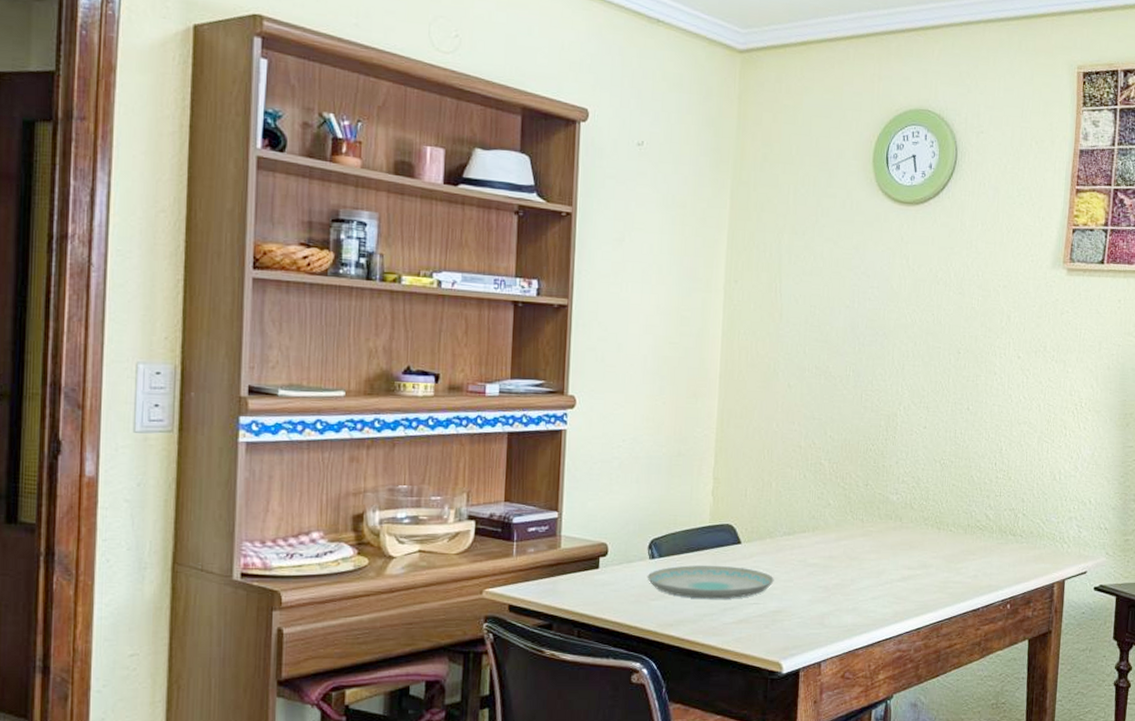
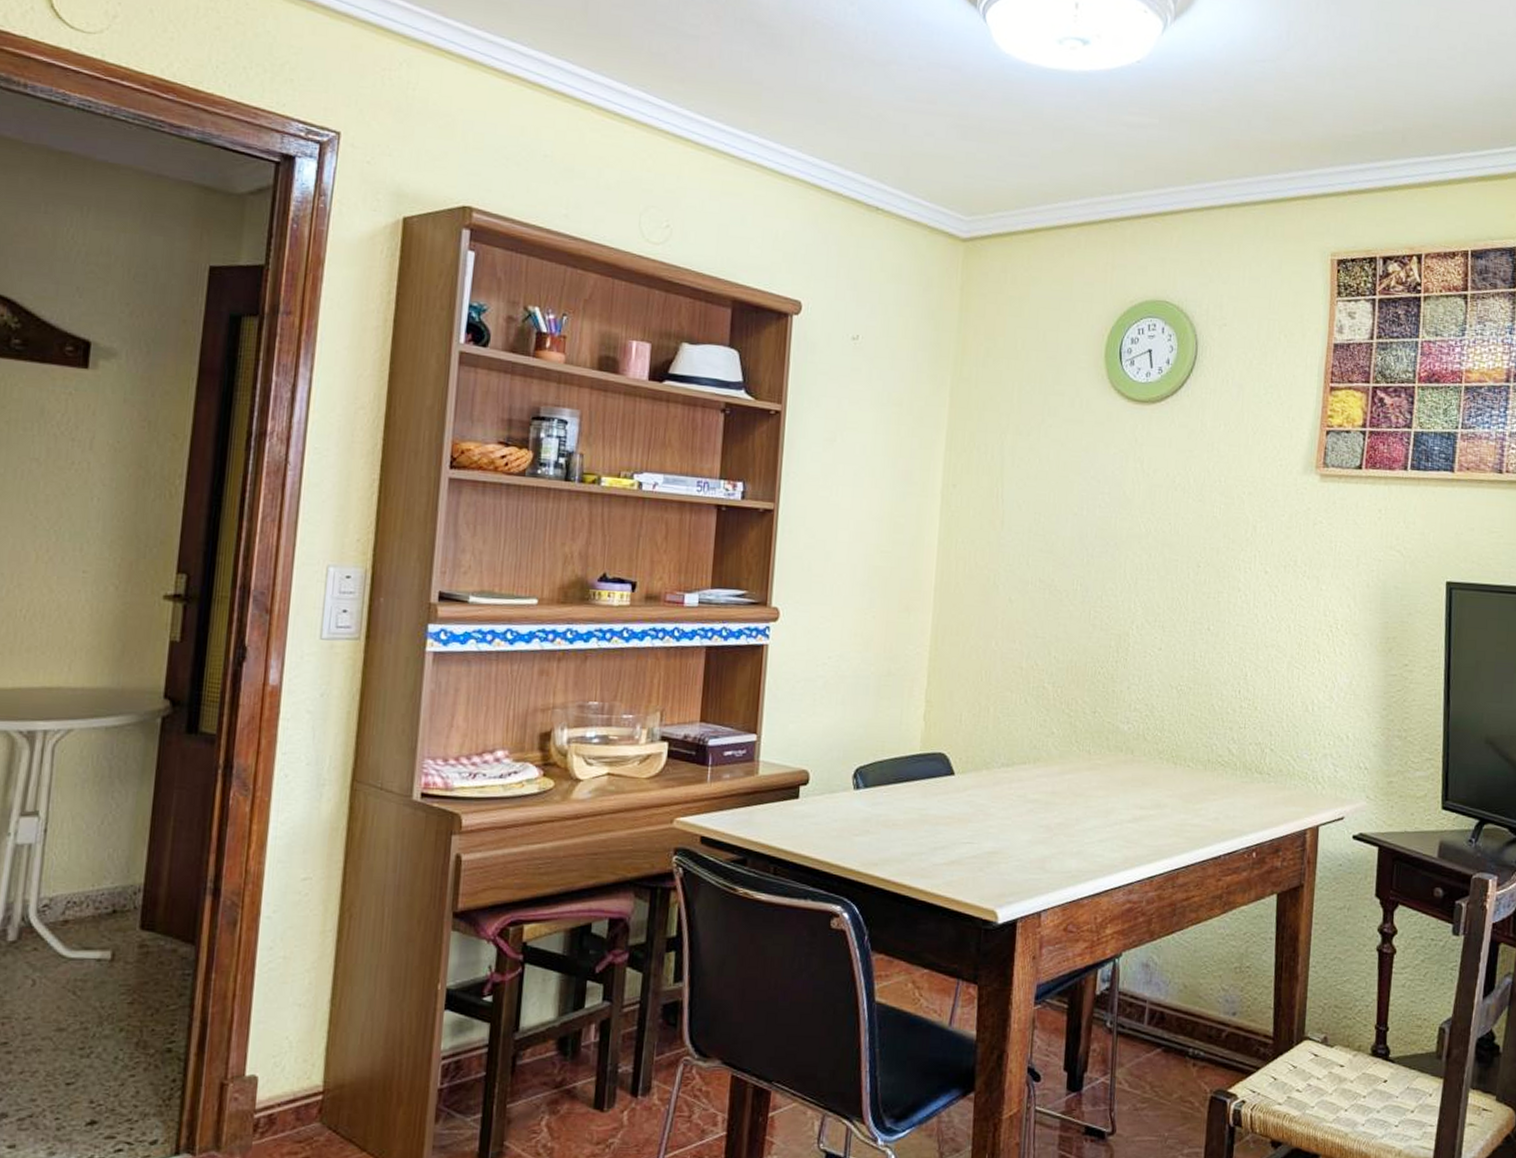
plate: present [647,565,774,599] -> none [850,798,990,837]

